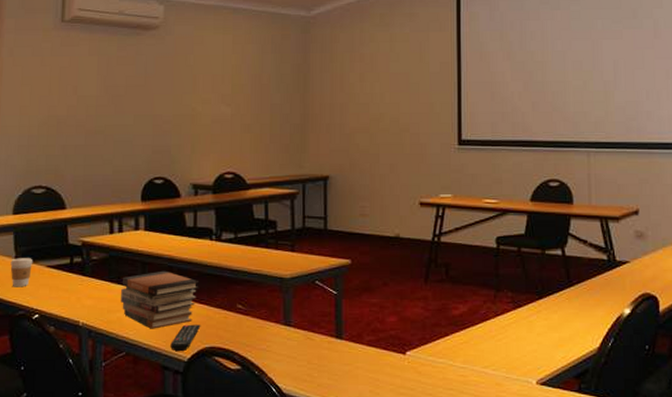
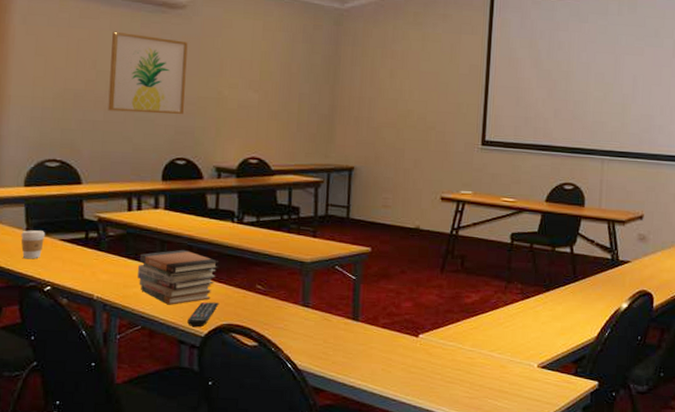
wall art: none [88,56,162,135] -> present [108,31,188,115]

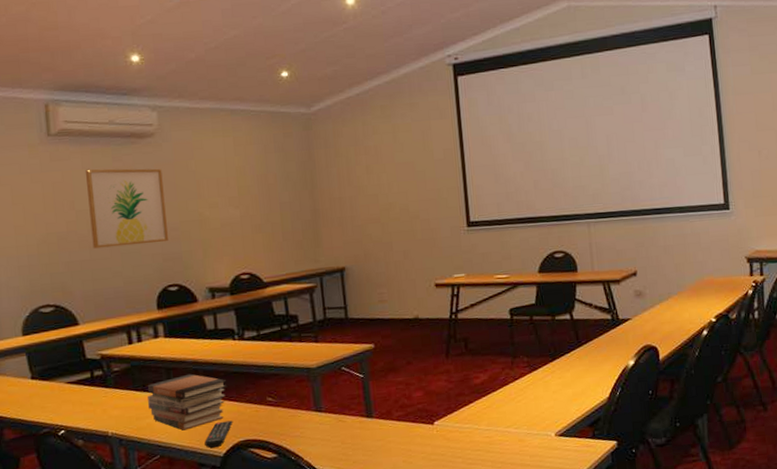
coffee cup: present [21,230,46,259] -> none [27,376,52,407]

